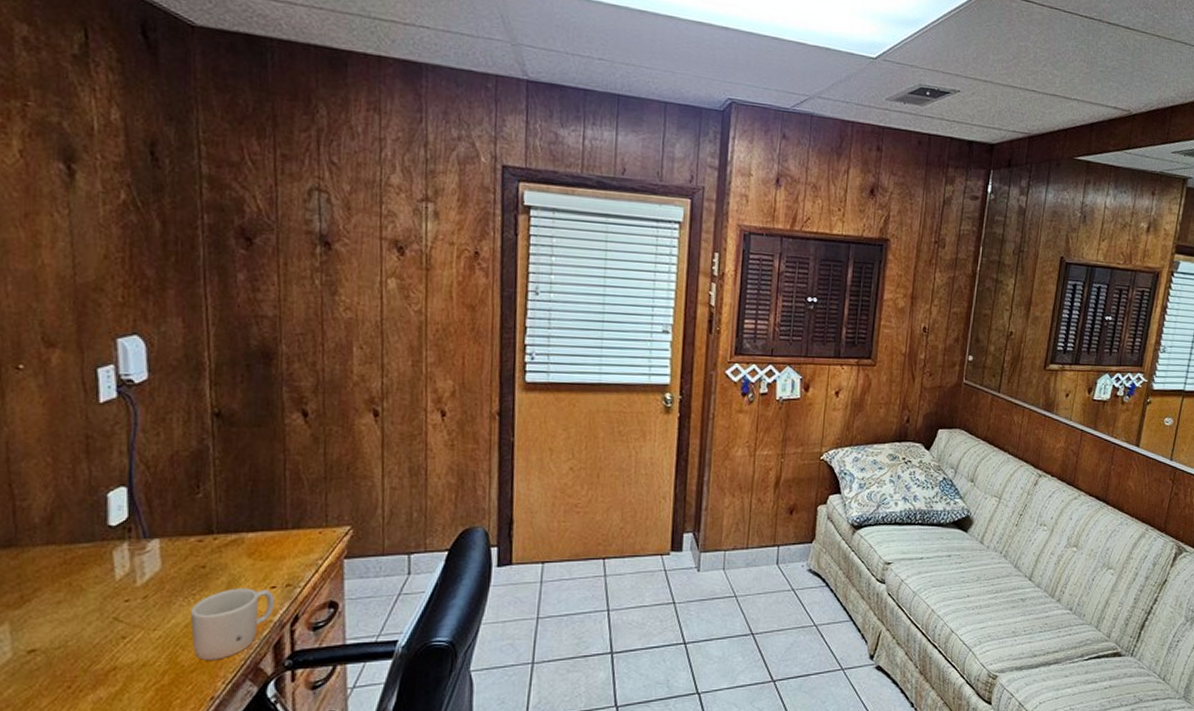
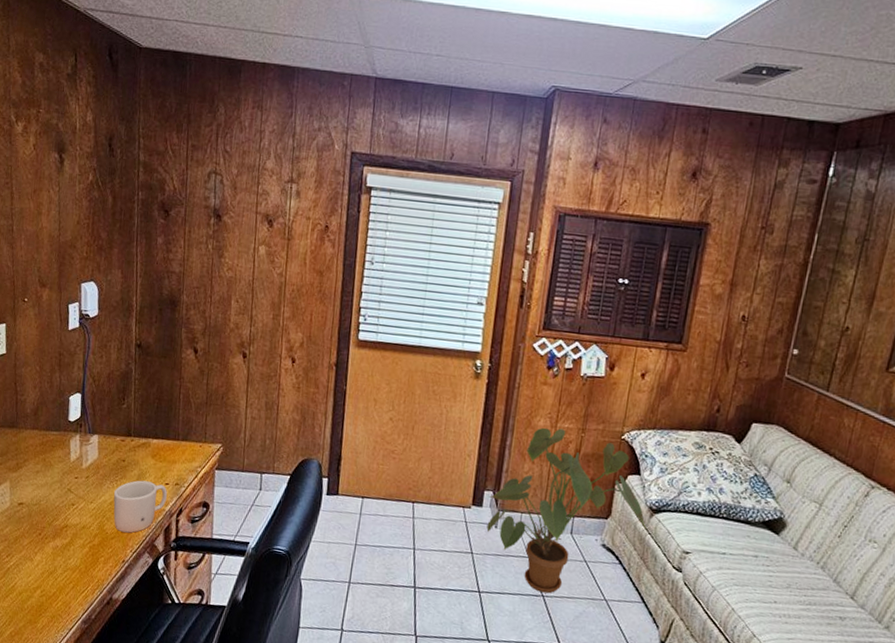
house plant: none [688,456,850,631] -> present [486,427,647,594]

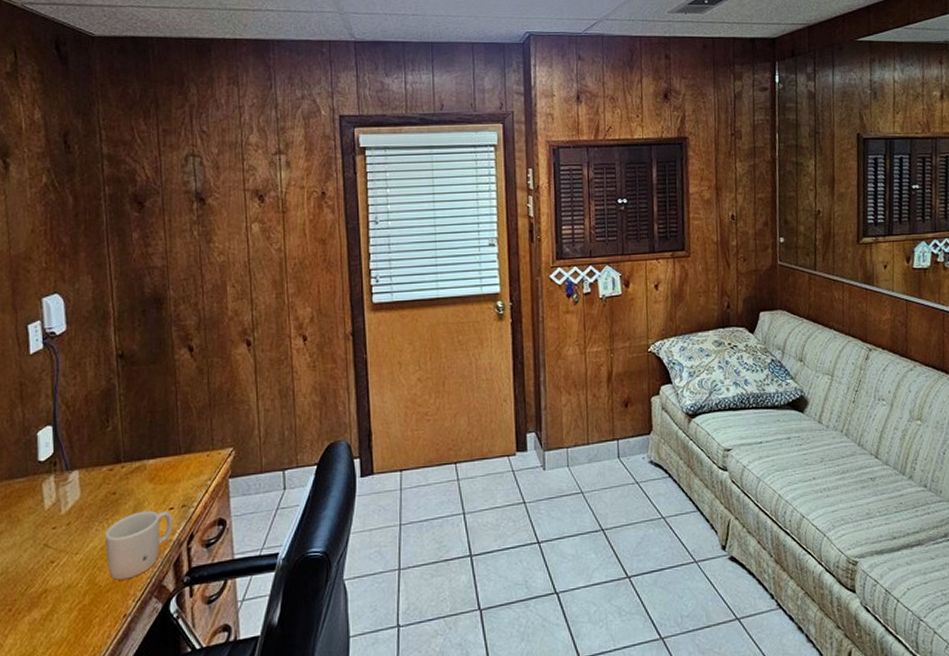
house plant: present [486,427,647,594] -> none [532,353,687,527]

